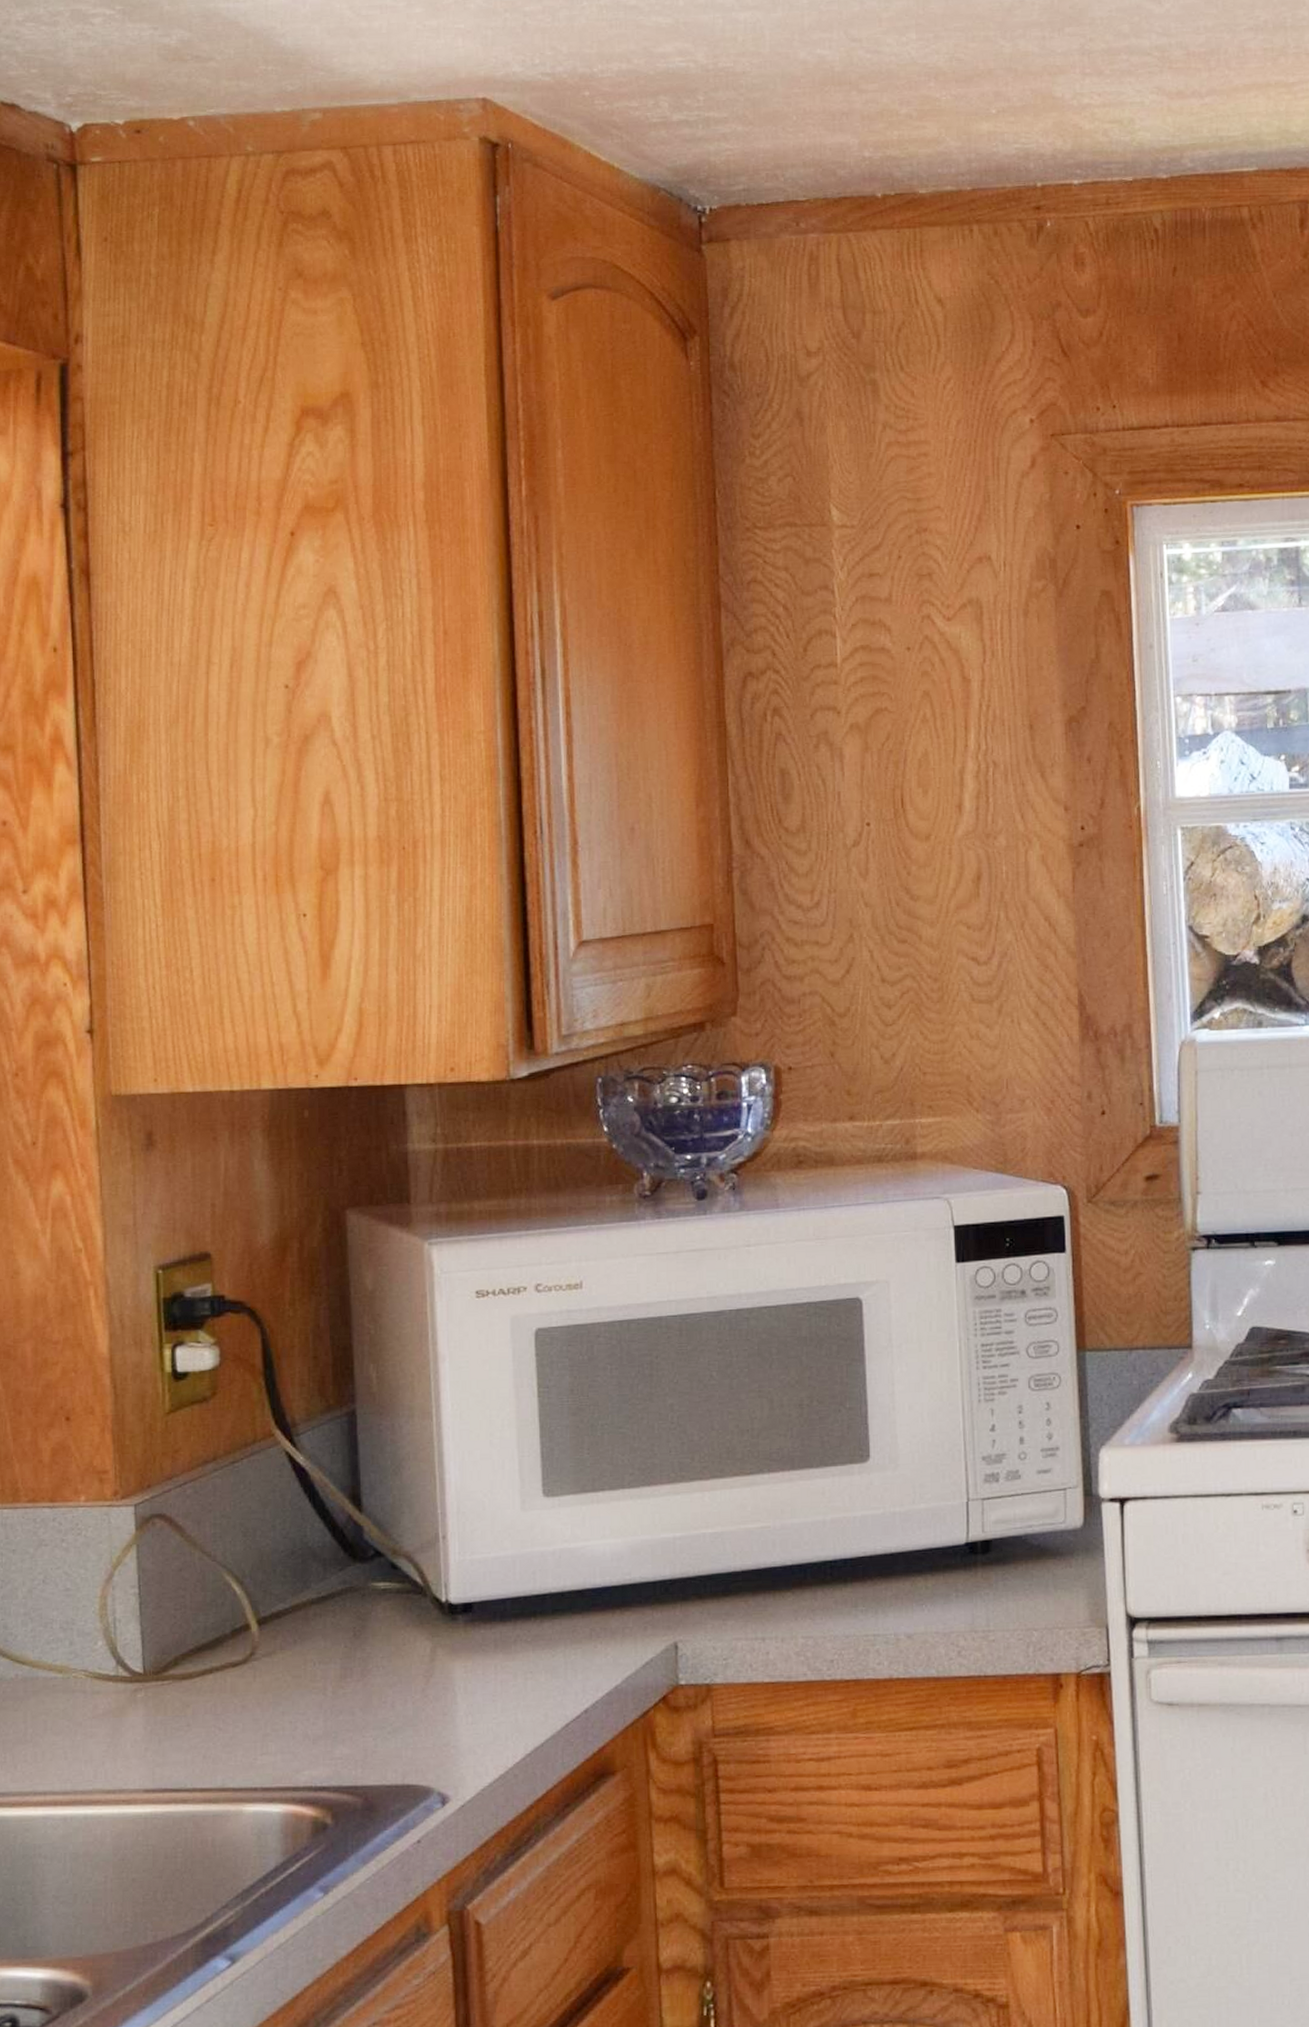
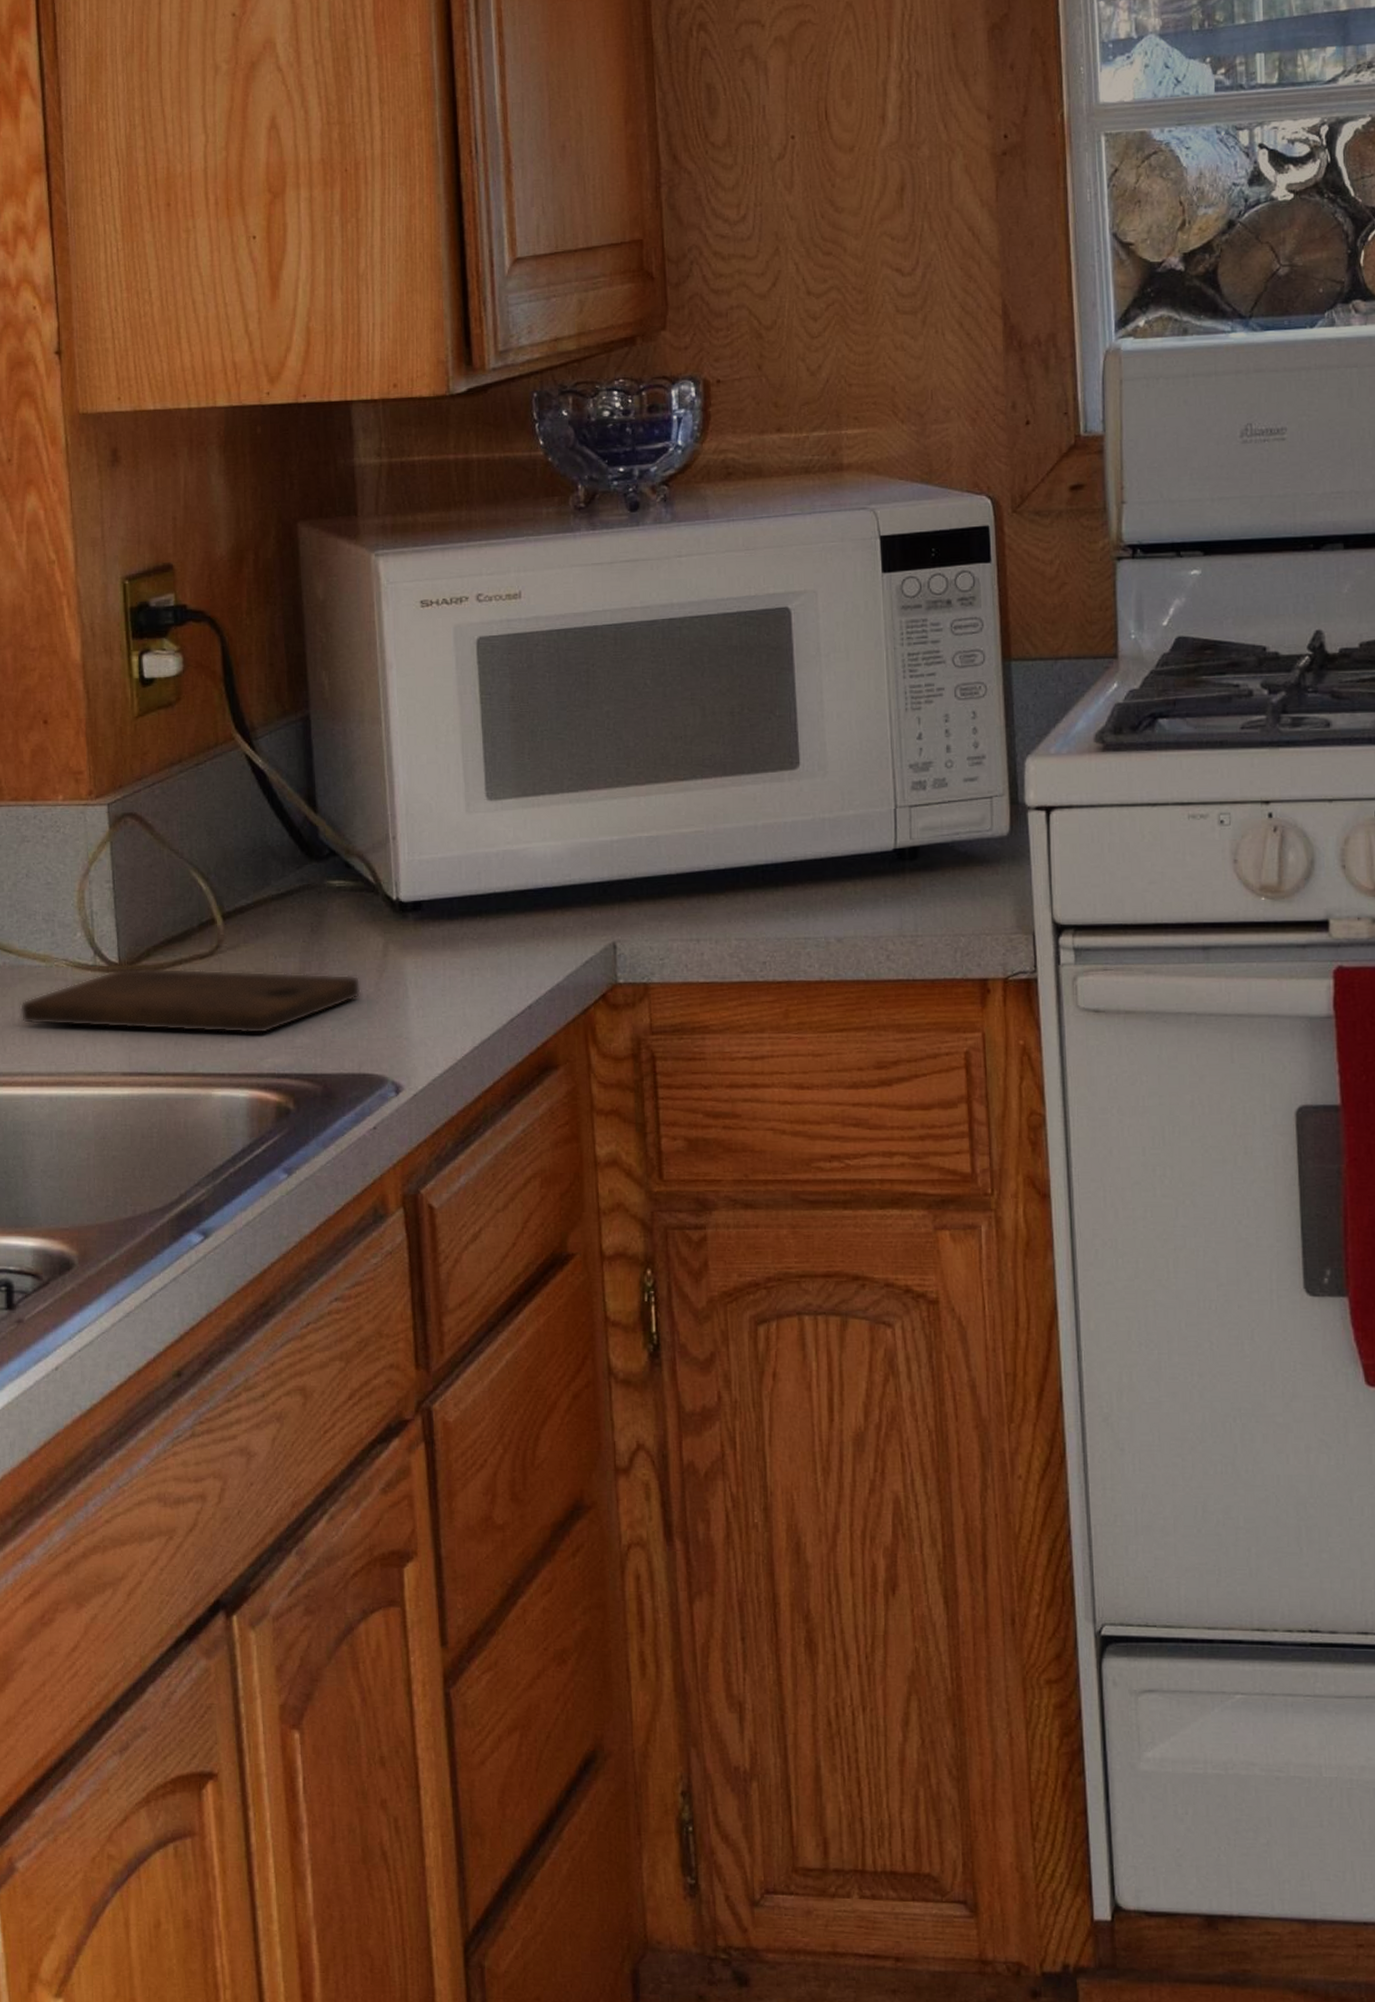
cutting board: none [32,1676,406,1746] -> present [19,967,361,1034]

